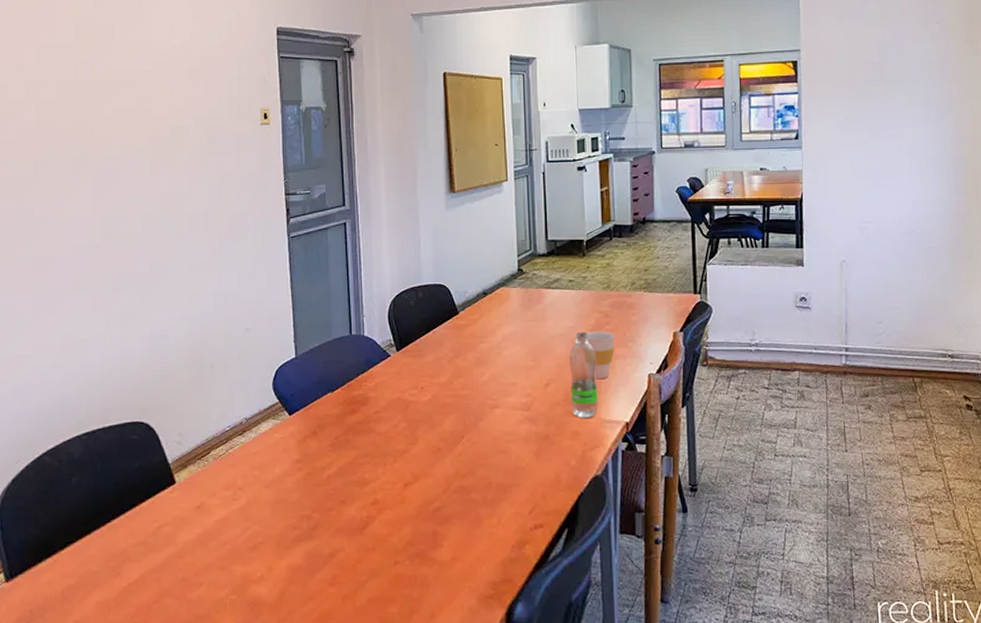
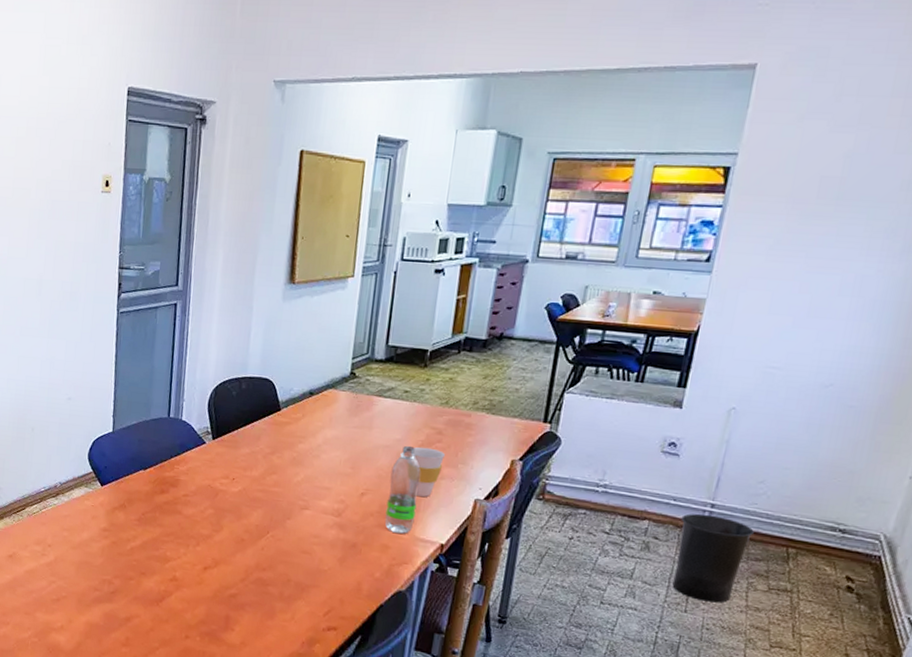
waste bin: none [824,358,884,439] -> present [672,513,754,603]

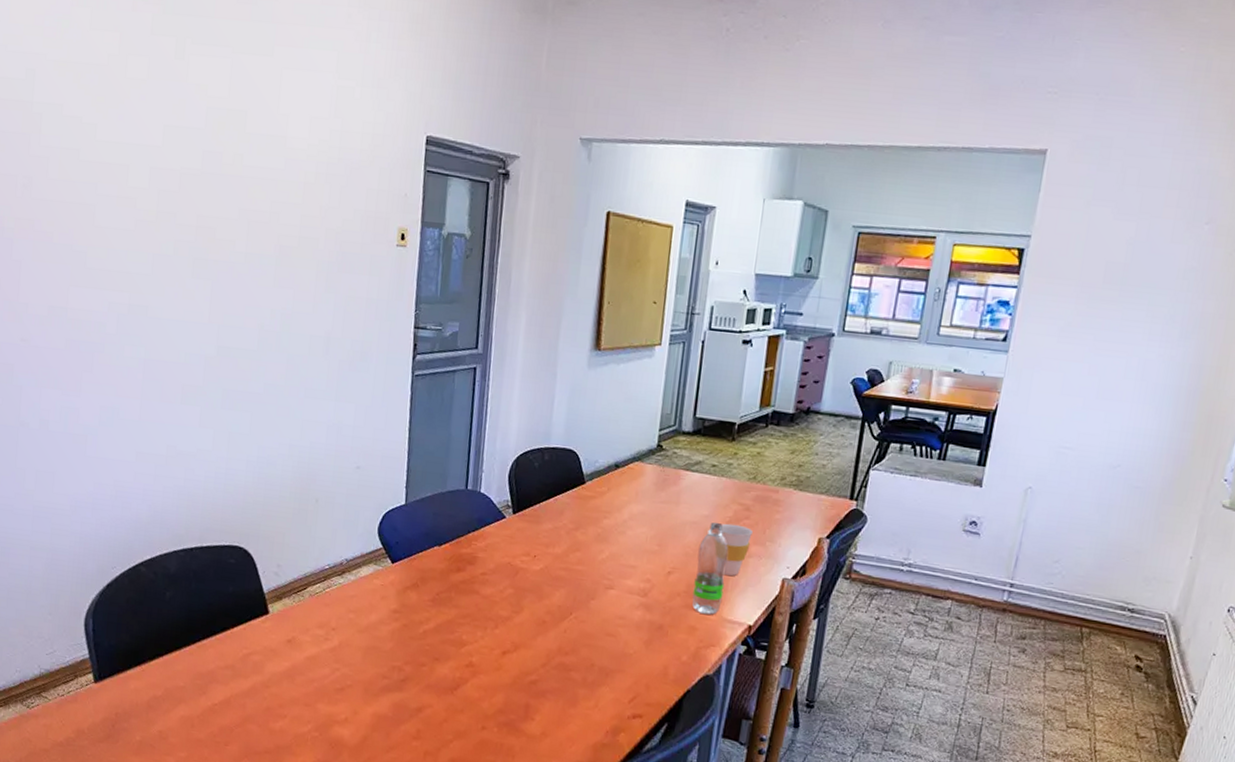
waste bin: present [672,513,754,603] -> none [974,593,1051,684]

